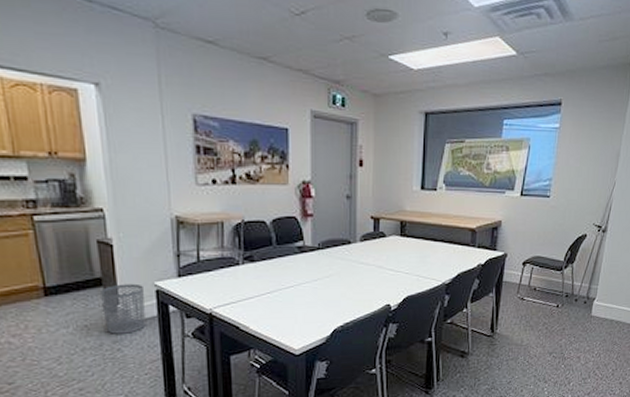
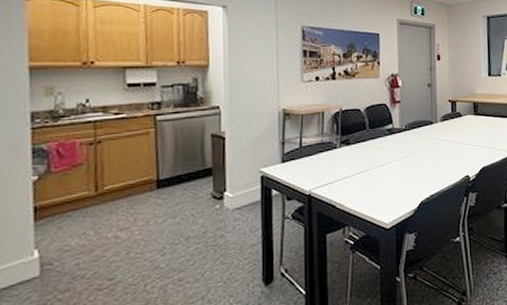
waste bin: present [101,283,146,334] -> none [210,171,249,221]

